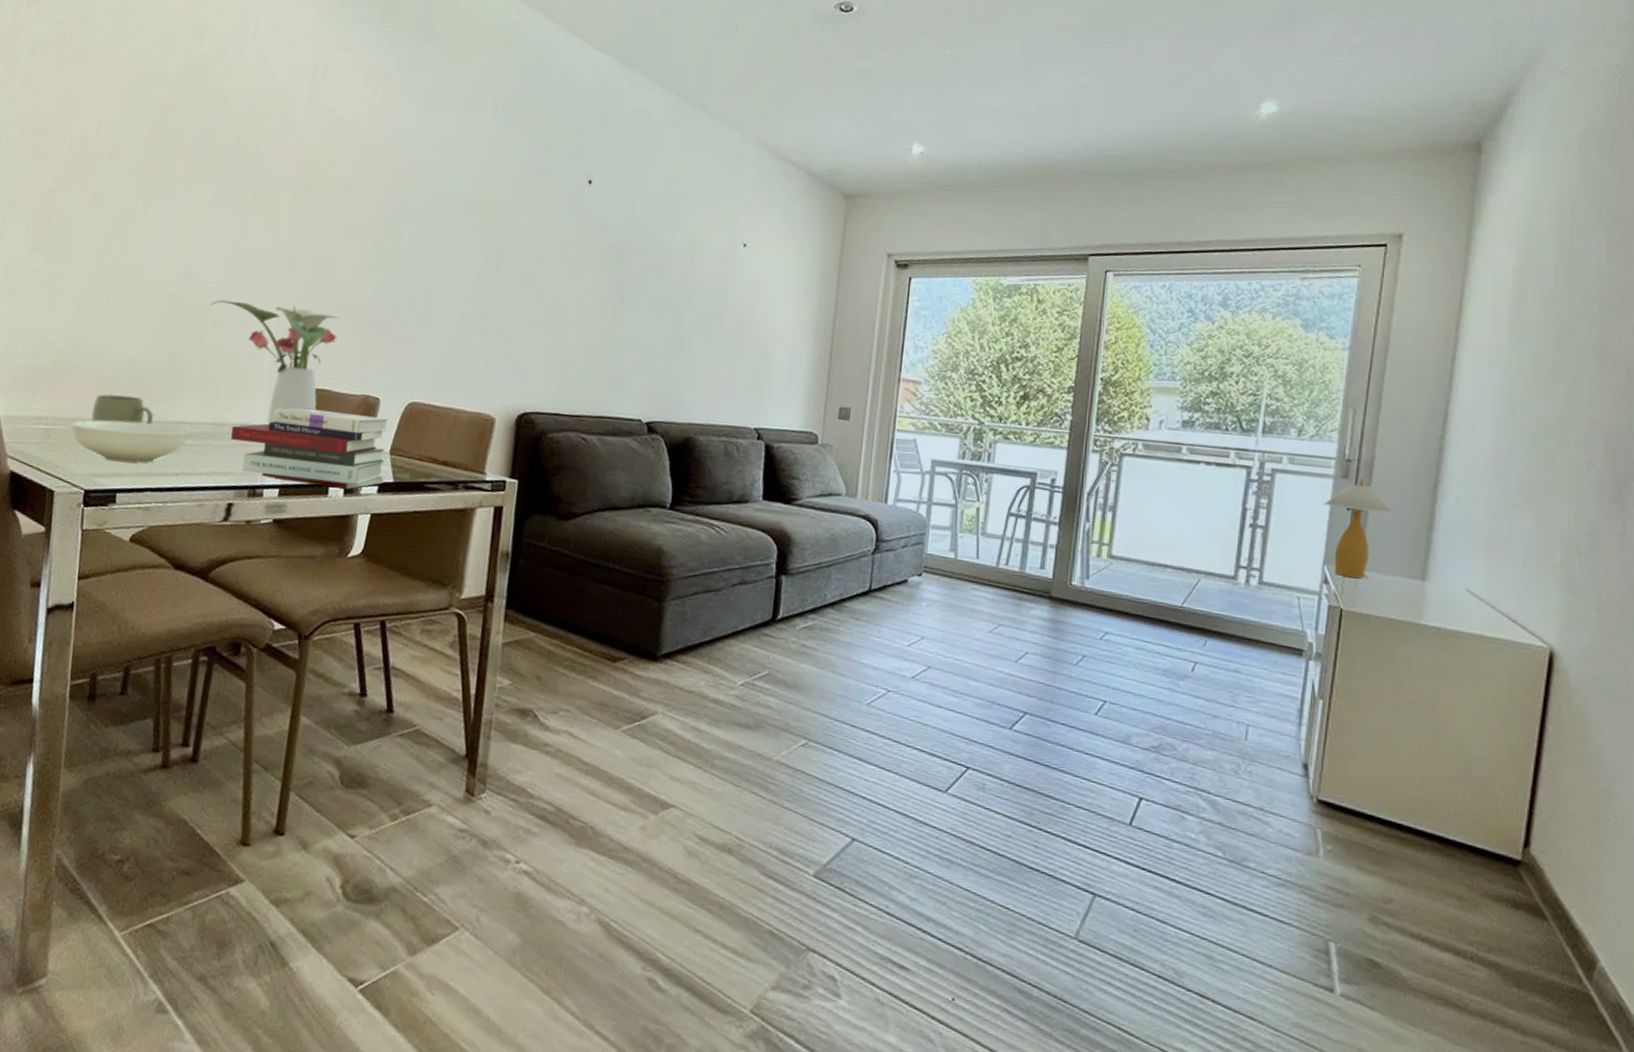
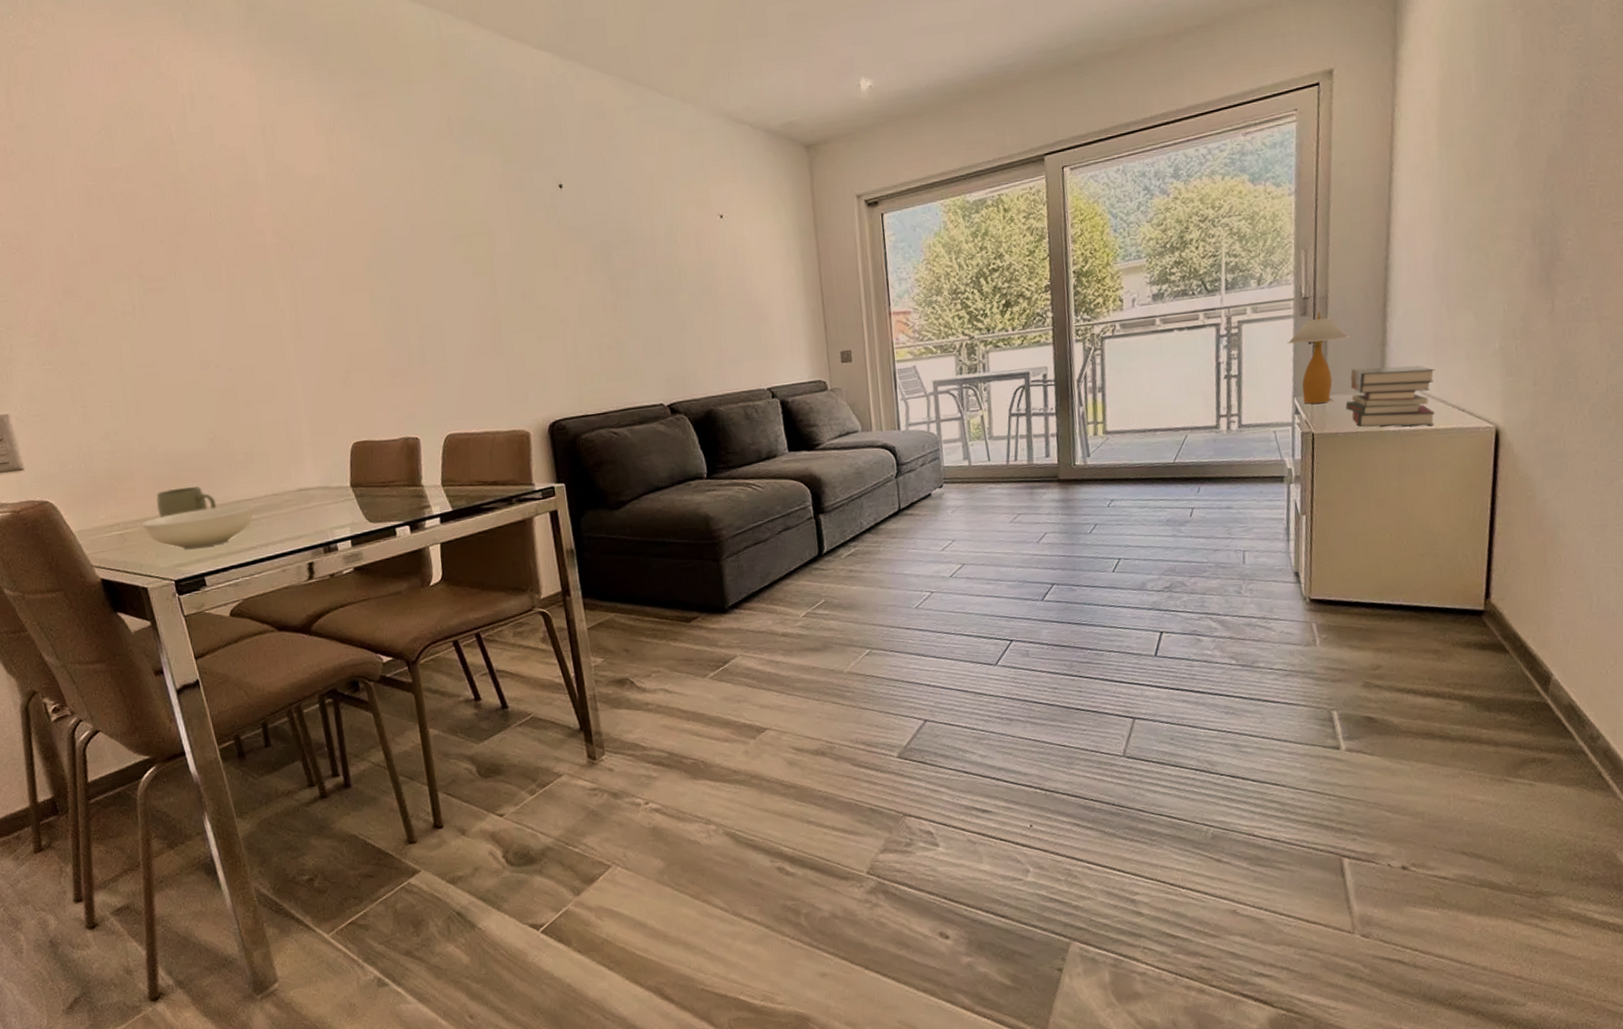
flower arrangement: present [210,299,340,425] -> none [235,368,364,485]
books: present [230,408,388,489] -> none [290,454,444,533]
books: none [1381,548,1486,632] -> present [1345,365,1435,428]

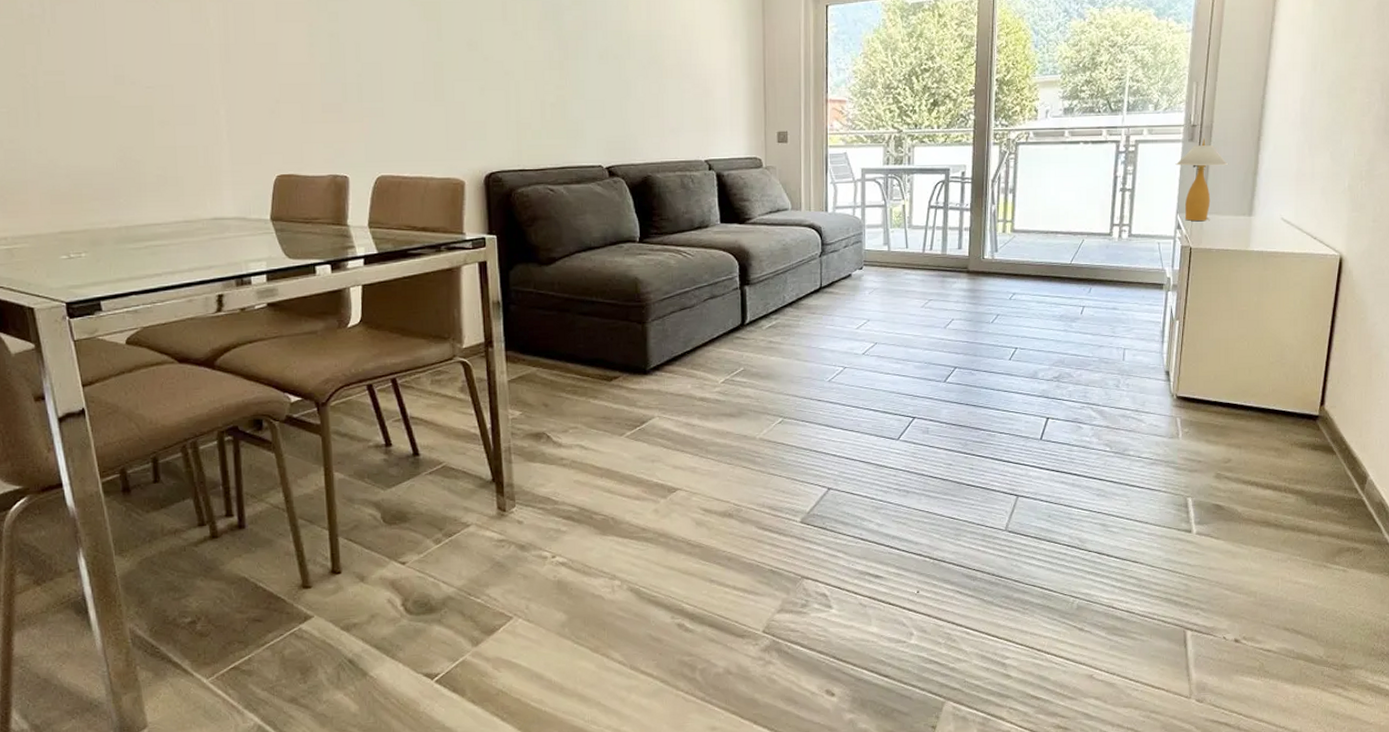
bowl: present [142,504,254,550] -> none [33,229,162,272]
mug: present [156,485,217,518] -> none [52,205,121,235]
books: present [1345,365,1435,428] -> none [1220,193,1295,250]

